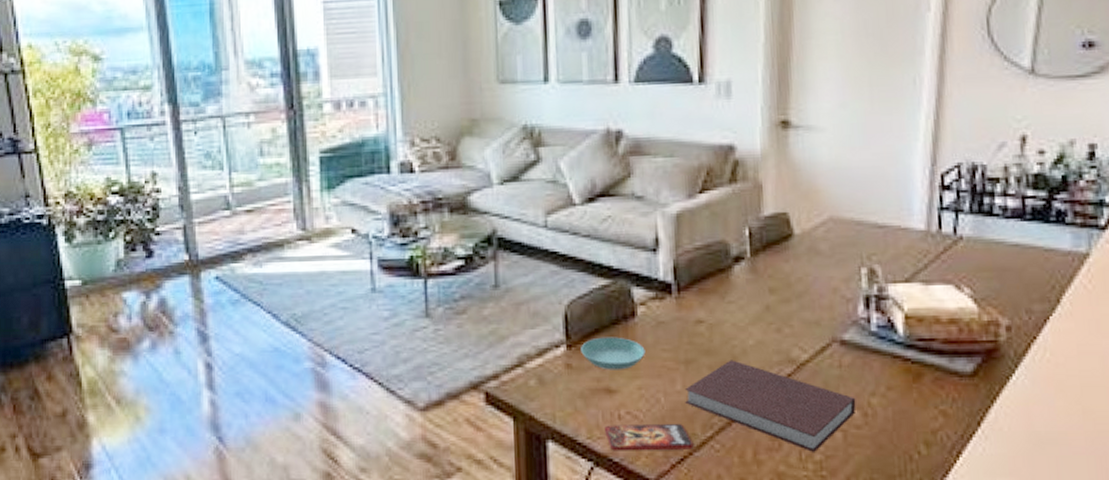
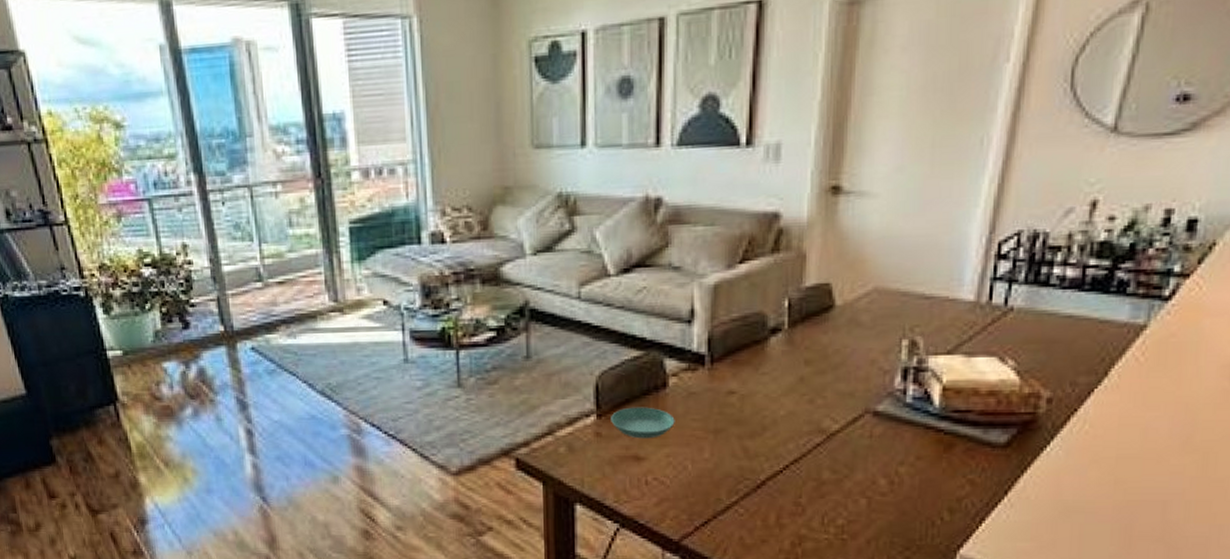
smartphone: present [605,424,694,451] -> none [632,490,718,514]
notebook: present [684,360,856,452] -> none [712,429,884,517]

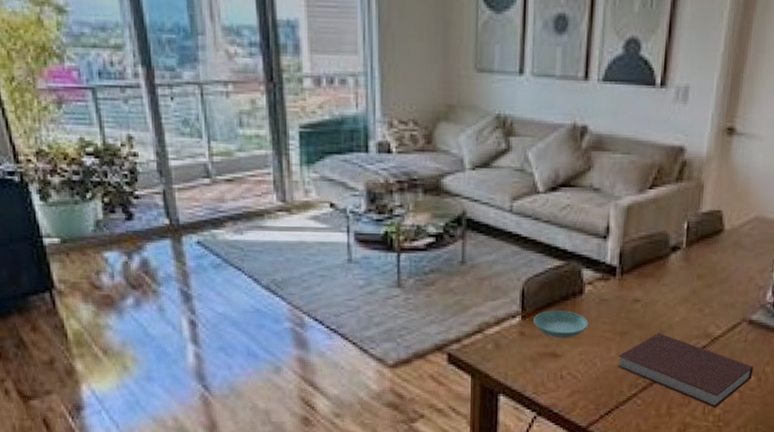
notebook: none [712,429,884,517] -> present [617,333,754,408]

